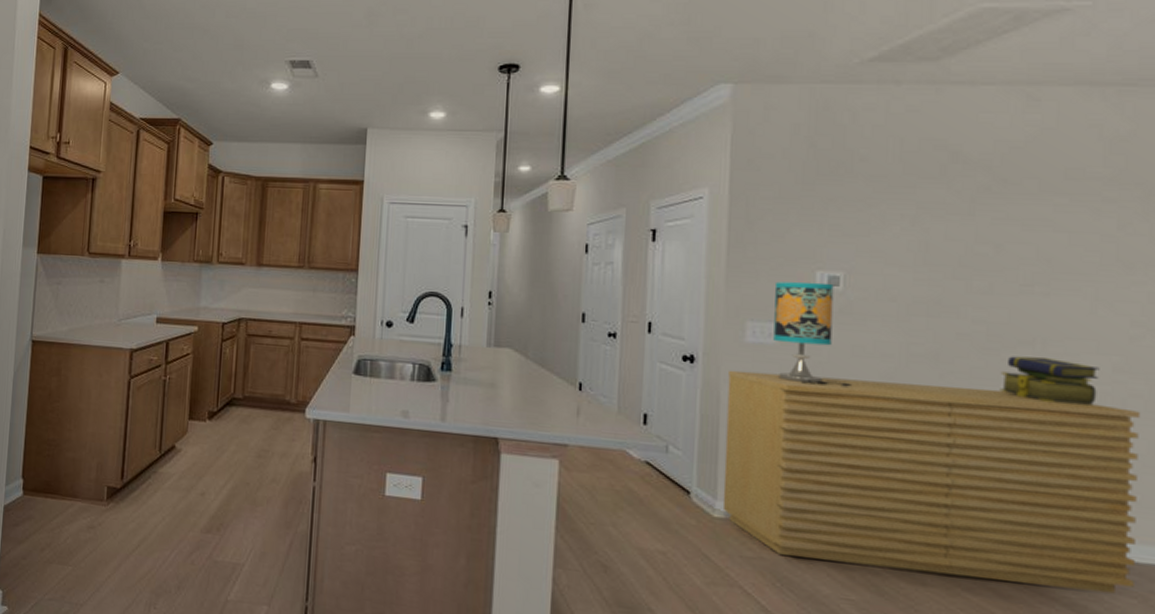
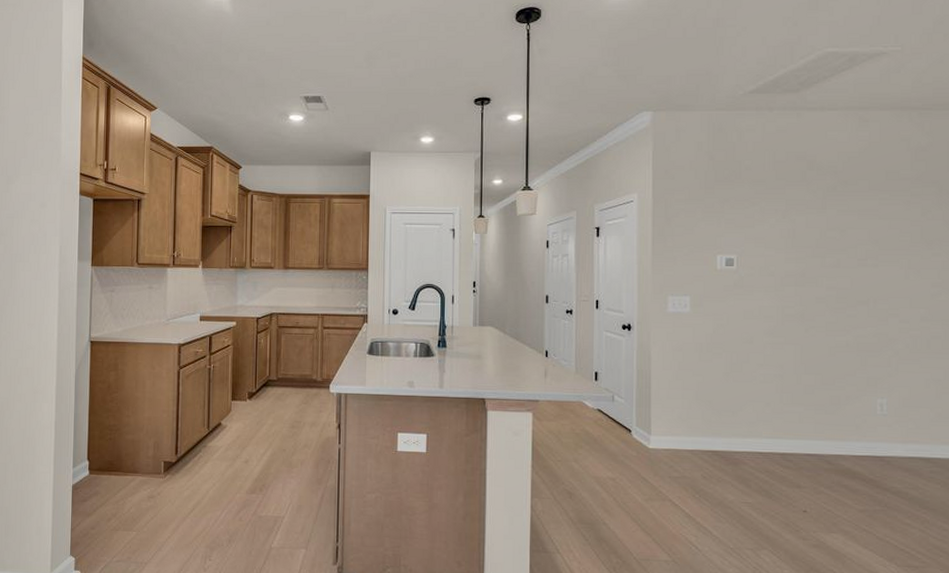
sideboard: present [722,370,1141,594] -> none [655,334,940,482]
table lamp: present [773,281,851,387] -> none [687,263,744,343]
stack of books: present [1000,356,1100,405] -> none [846,312,912,346]

